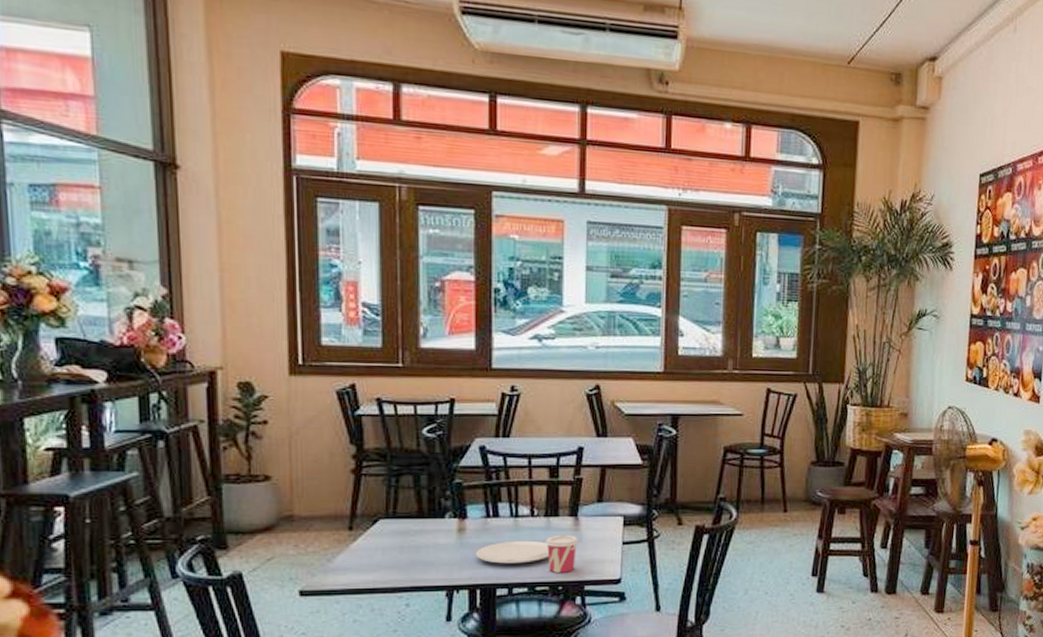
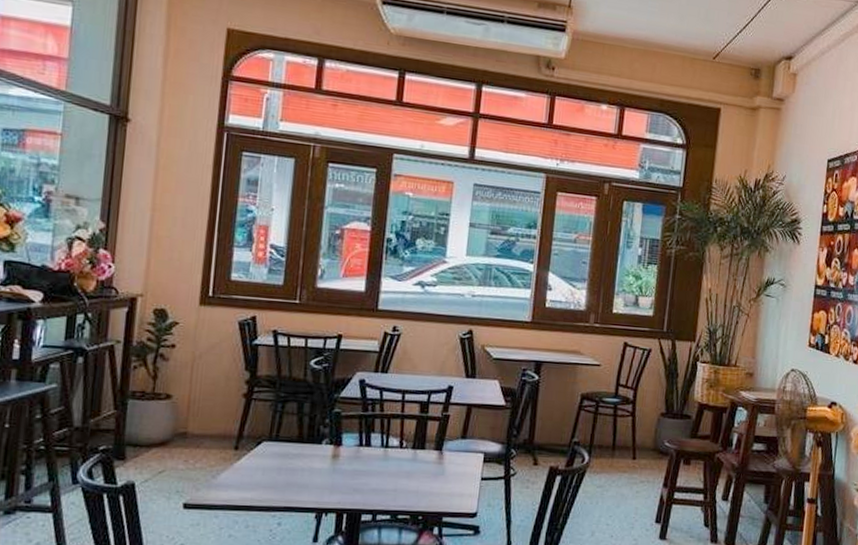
plate: present [475,540,549,564] -> none [346,469,413,492]
cup: present [544,534,580,573] -> none [410,466,442,503]

